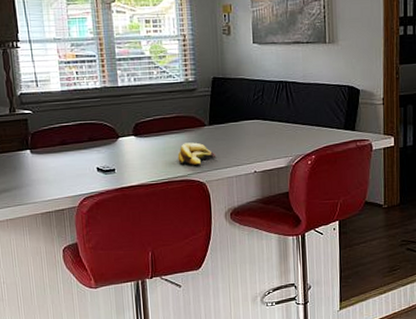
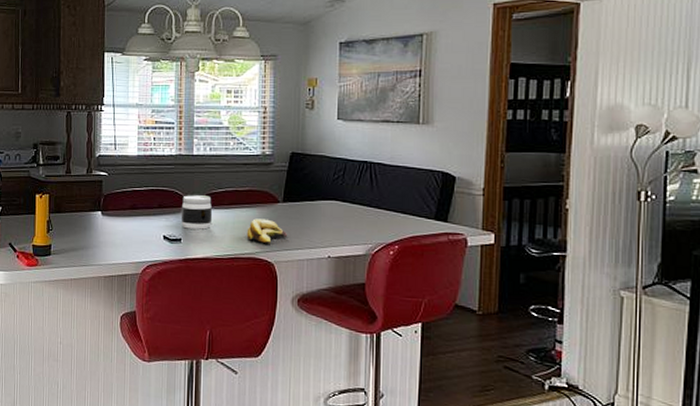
jar: none [111,125,144,159] -> present [181,195,213,230]

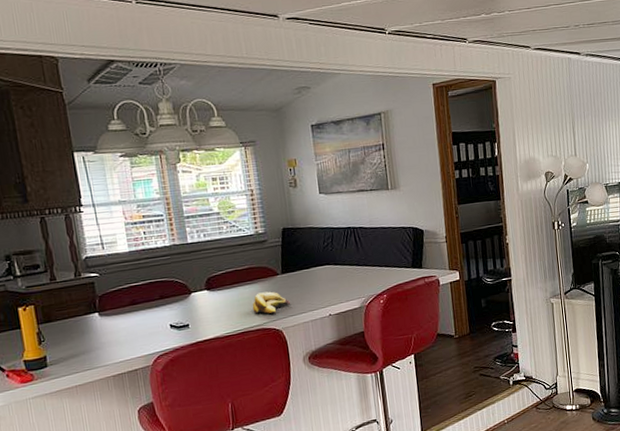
jar: present [181,195,213,230] -> none [183,279,217,314]

